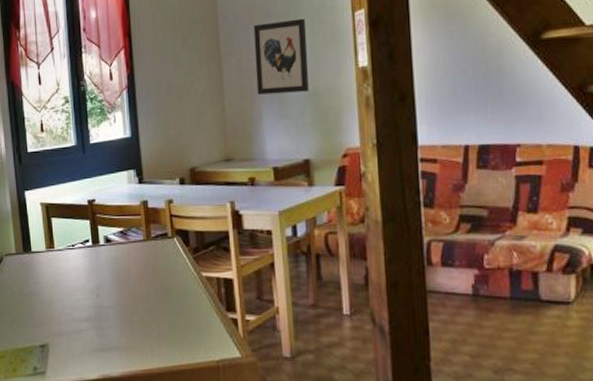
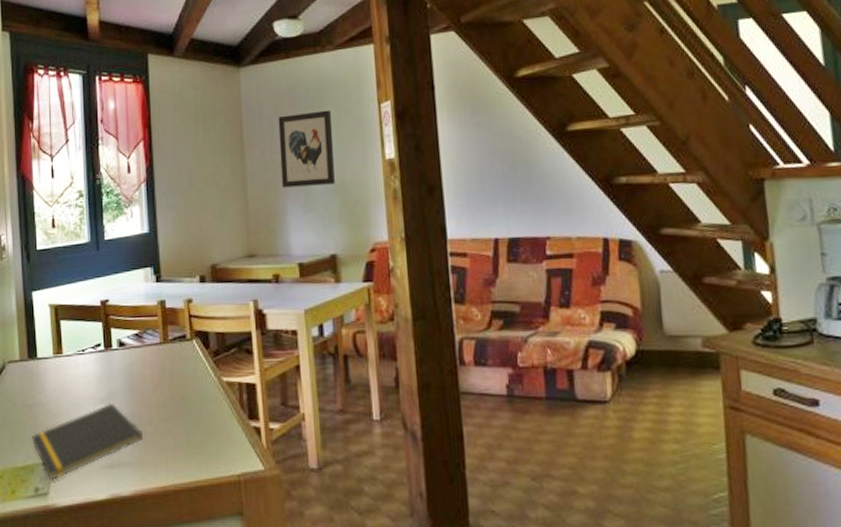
notepad: none [29,293,129,361] -> present [32,402,143,480]

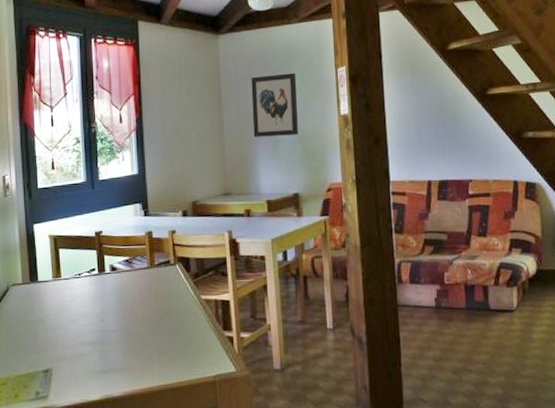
notepad: present [32,402,143,480] -> none [33,318,132,385]

